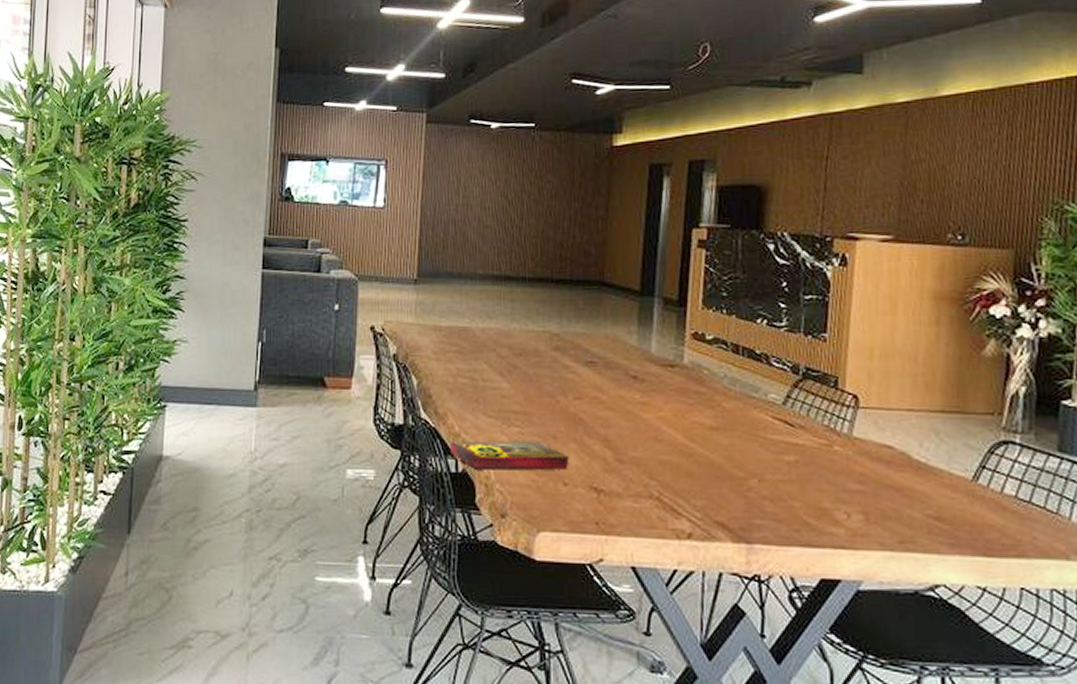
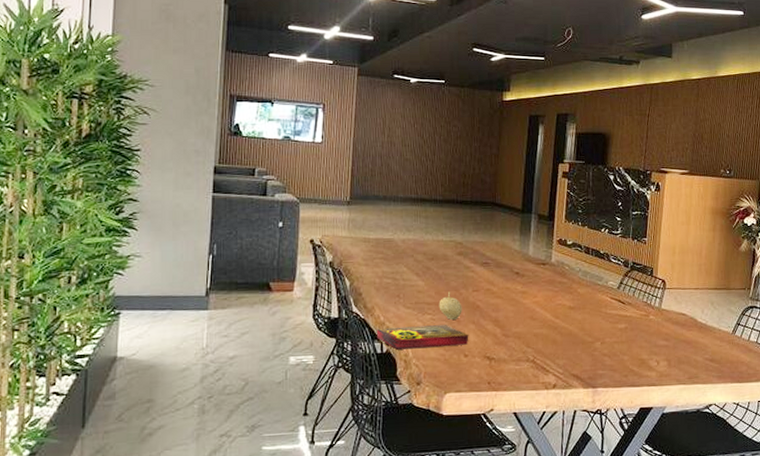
fruit: none [529,398,560,435] -> present [439,291,462,320]

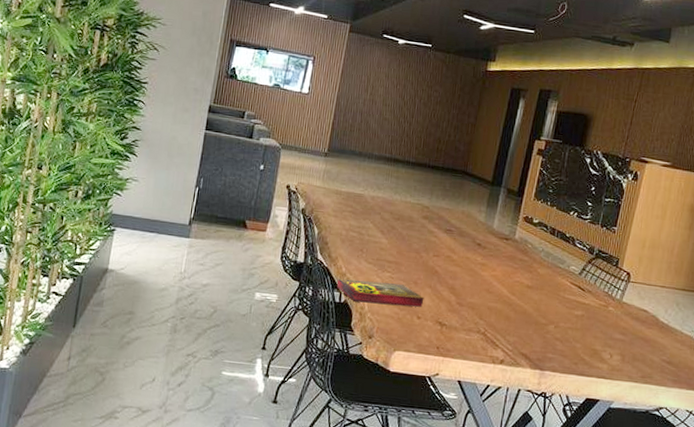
fruit: present [439,291,462,320] -> none [398,253,421,281]

